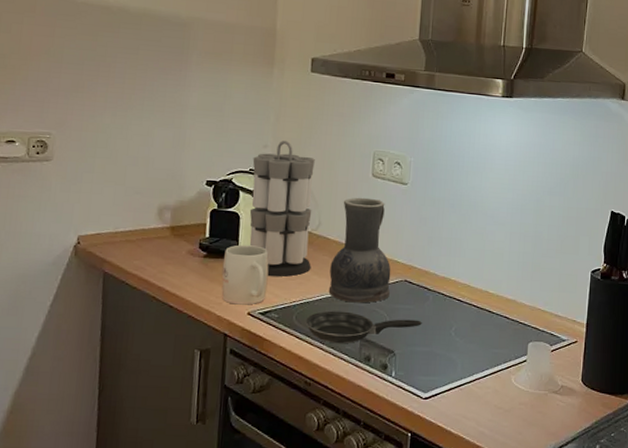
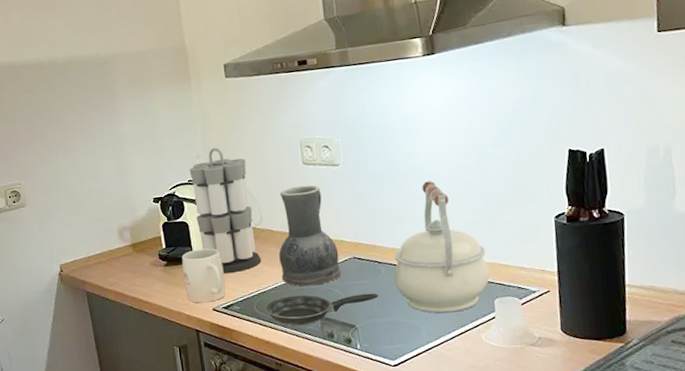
kettle: none [440,216,529,351] -> present [394,181,490,314]

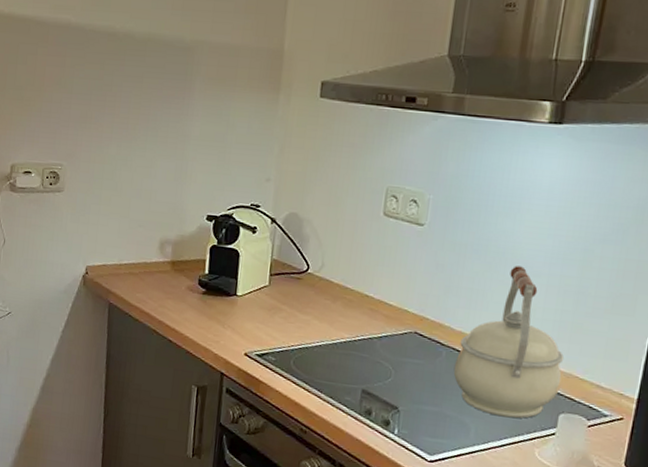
mug: present [181,248,226,303] -> none [219,283,268,346]
spice rack: present [189,148,262,273] -> none [248,174,321,319]
frying pan: present [266,293,378,326] -> none [303,358,432,395]
vase: present [279,185,341,287] -> none [329,238,400,354]

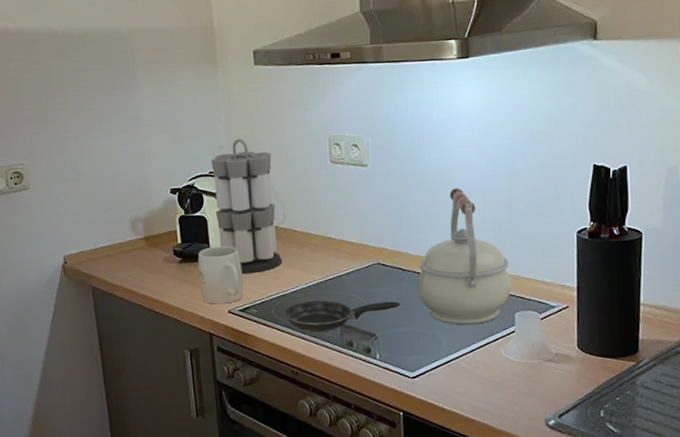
mug: none [219,283,268,346] -> present [197,246,244,305]
spice rack: none [248,174,321,319] -> present [210,139,283,273]
frying pan: none [303,358,432,395] -> present [284,300,401,333]

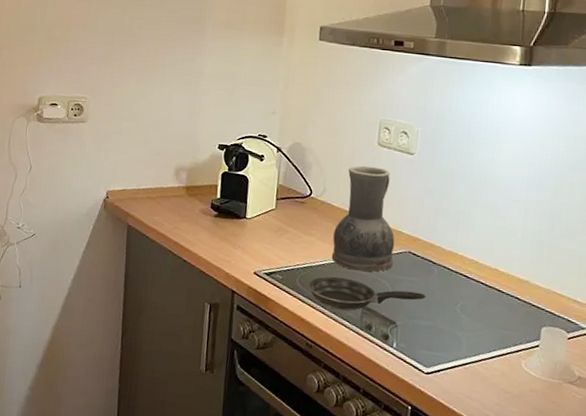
mug: present [197,246,244,305] -> none [230,206,275,265]
spice rack: present [210,139,283,273] -> none [257,108,321,240]
vase: none [301,185,364,291] -> present [331,165,395,272]
kettle: present [417,188,511,325] -> none [445,191,544,332]

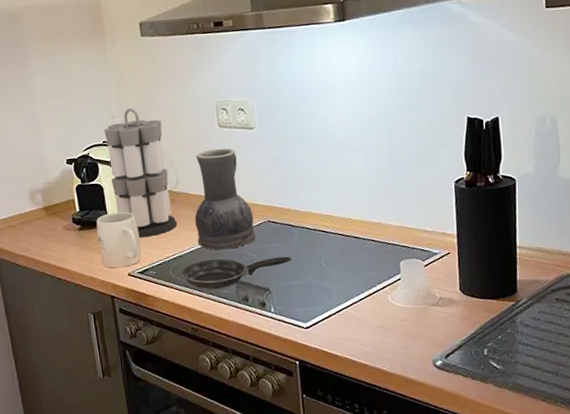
mug: none [230,206,275,265] -> present [96,211,142,269]
spice rack: none [257,108,321,240] -> present [104,108,178,237]

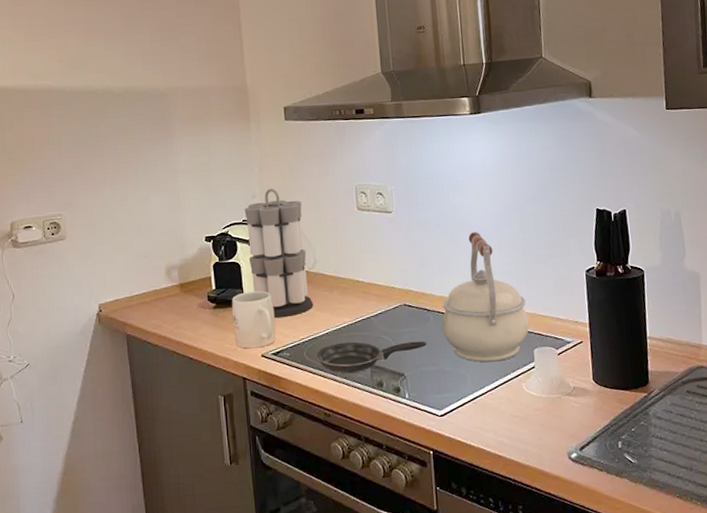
vase: present [195,148,256,250] -> none [331,230,391,333]
kettle: none [306,145,396,276] -> present [442,232,529,363]

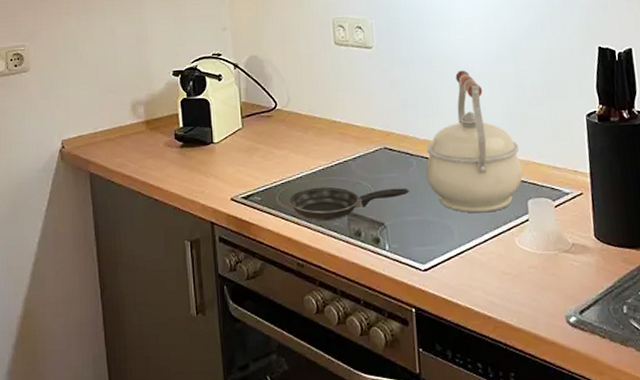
mug: present [231,291,276,349] -> none [199,129,247,192]
spice rack: present [244,189,314,318] -> none [214,21,287,159]

